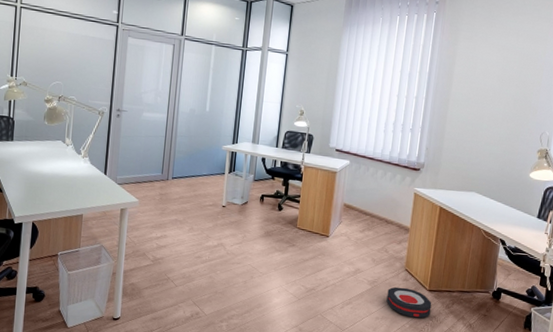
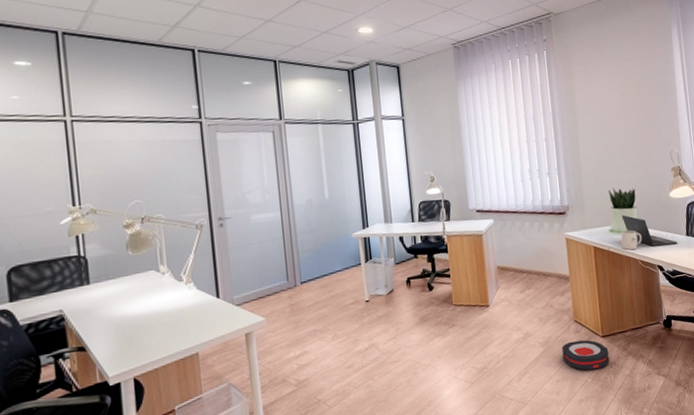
planter: none [458,156,495,203] -> present [608,188,638,236]
mug: none [467,198,491,219] -> present [620,230,642,251]
laptop: none [474,184,527,224] -> present [621,215,678,247]

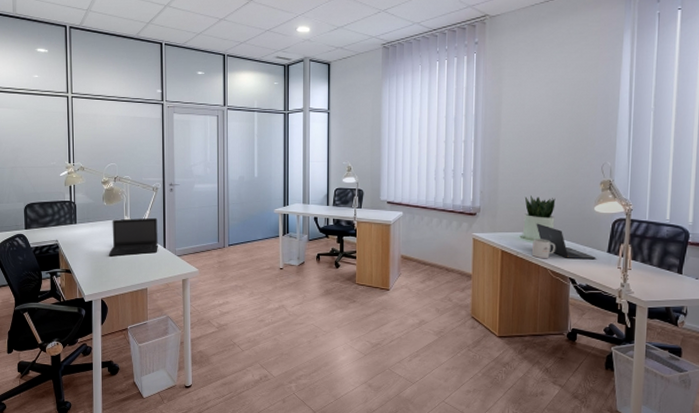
laptop: none [139,261,209,320] -> present [108,217,158,257]
robot vacuum: present [562,339,610,370] -> none [455,335,504,365]

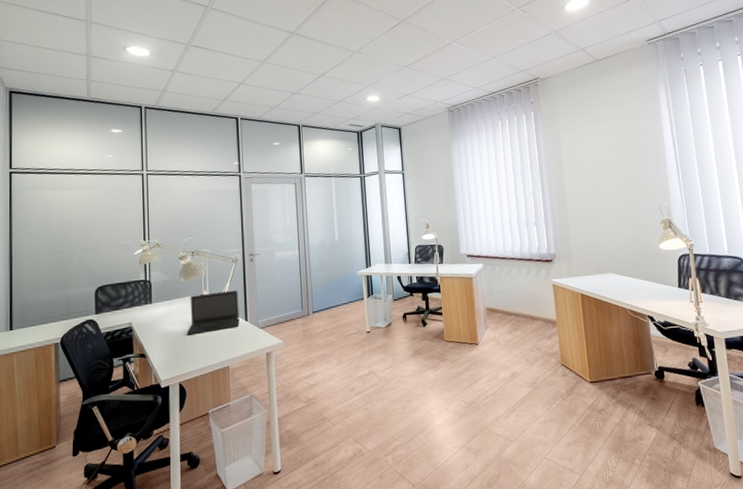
planter: present [519,195,556,243] -> none [595,238,627,285]
mug: present [531,239,555,259] -> none [608,279,631,299]
laptop: present [536,223,596,260] -> none [609,264,669,297]

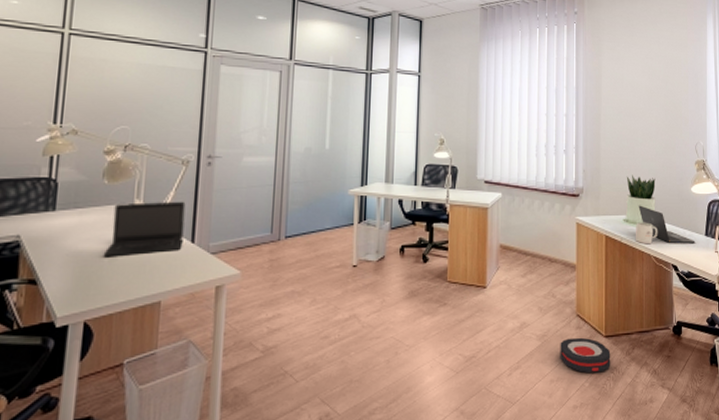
robot vacuum: none [549,383,598,414] -> present [560,337,611,373]
planter: none [595,238,627,285] -> present [623,175,656,227]
mug: none [608,279,631,299] -> present [635,222,657,245]
laptop: none [609,264,669,297] -> present [638,205,696,244]

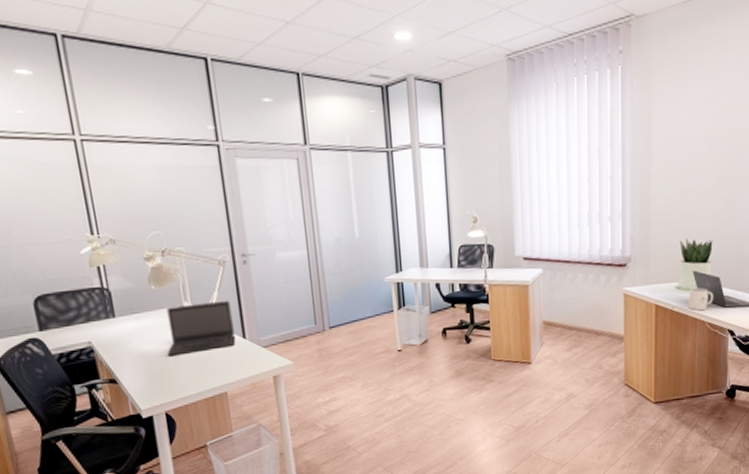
robot vacuum: present [560,337,611,373] -> none [608,404,660,436]

